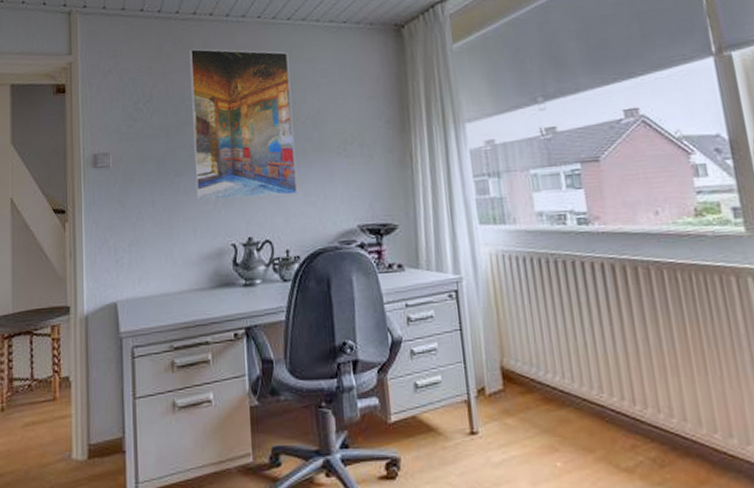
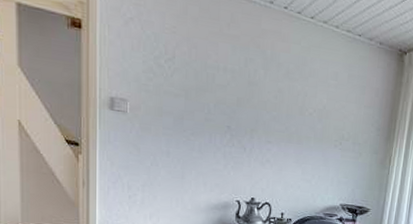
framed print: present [190,48,298,202] -> none [209,19,307,172]

